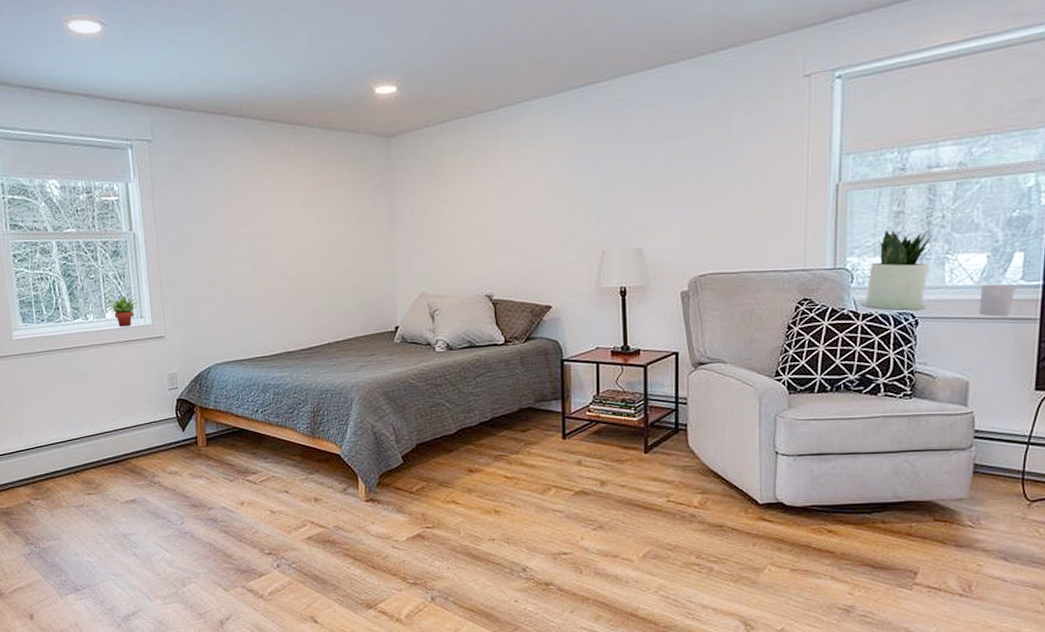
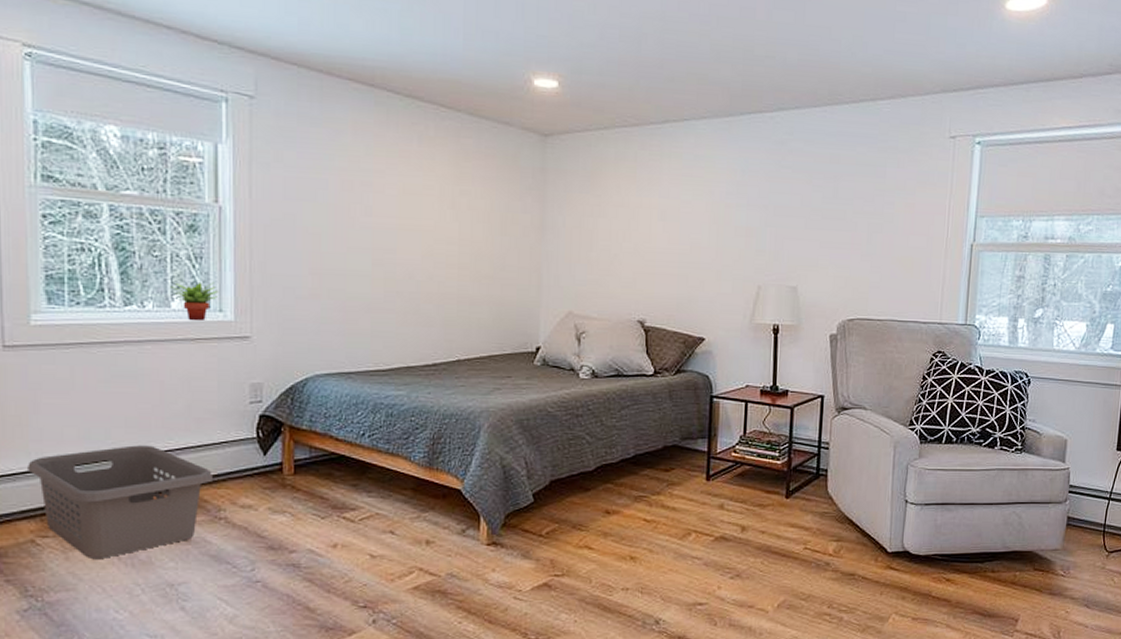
laundry basket: none [20,427,148,516] -> present [28,445,214,560]
planter: present [859,230,933,312] -> none [984,293,1046,371]
candle holder: present [979,284,1017,317] -> none [1078,350,1107,382]

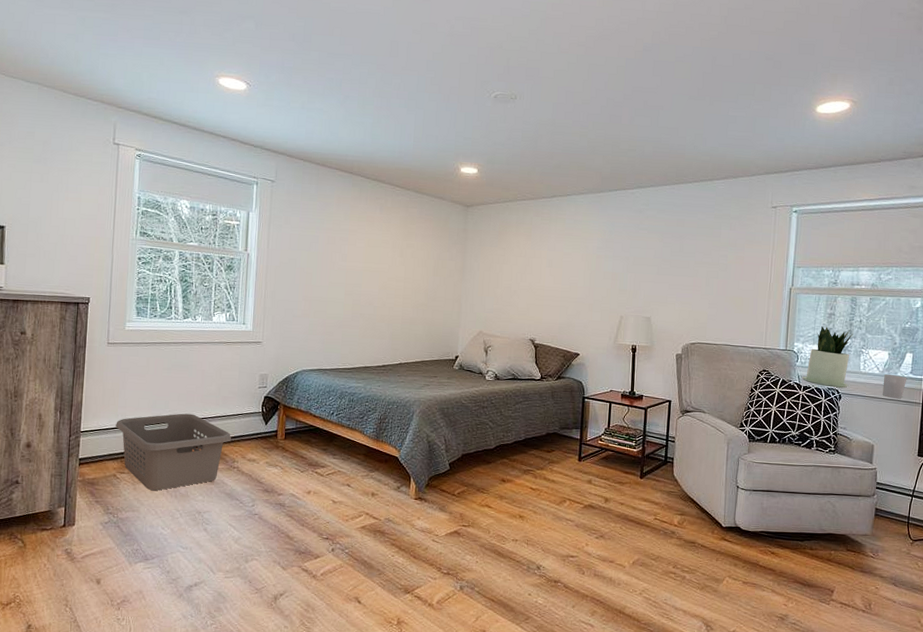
succulent plant: present [169,281,219,322] -> none [213,303,244,331]
planter: none [984,293,1046,371] -> present [802,326,853,388]
candle holder: none [1078,350,1107,382] -> present [882,374,907,399]

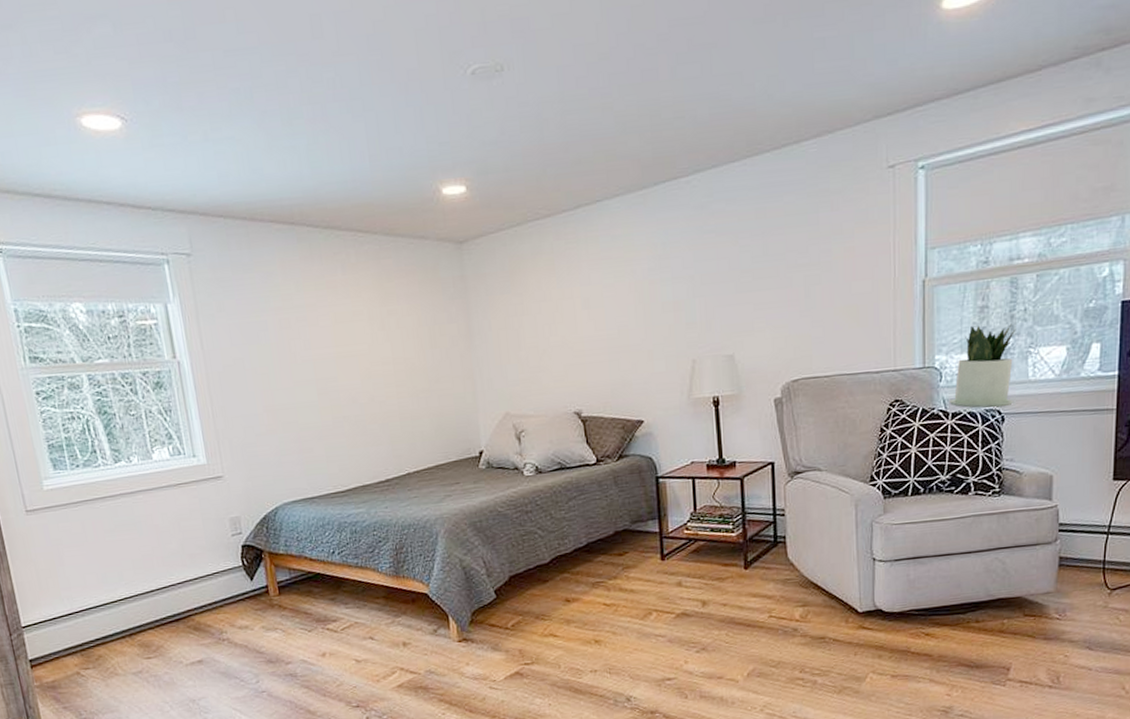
laundry basket: present [116,413,232,491] -> none [63,582,213,684]
candle holder: present [882,374,907,399] -> none [1060,376,1095,410]

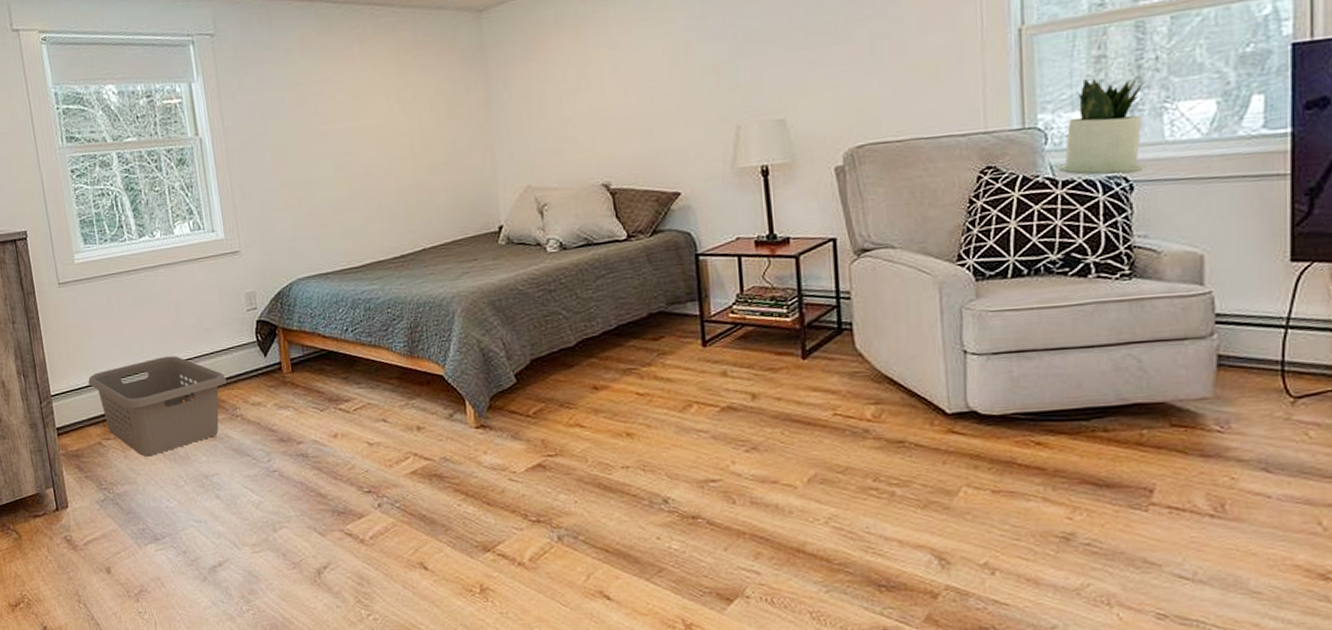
laundry basket: none [63,582,213,684] -> present [88,356,228,457]

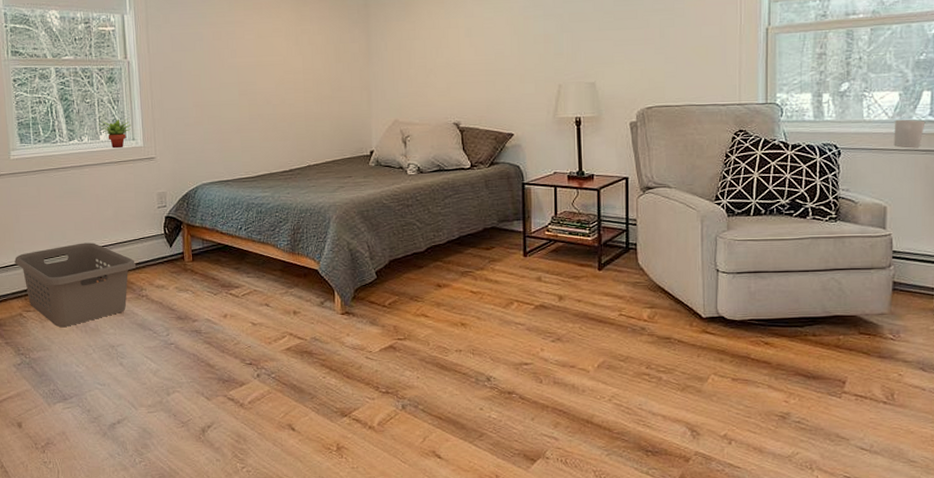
succulent plant: none [170,206,210,244] -> present [98,118,132,149]
planter: present [1057,75,1146,176] -> none [789,70,852,143]
candle holder: none [1210,135,1258,175] -> present [893,119,926,149]

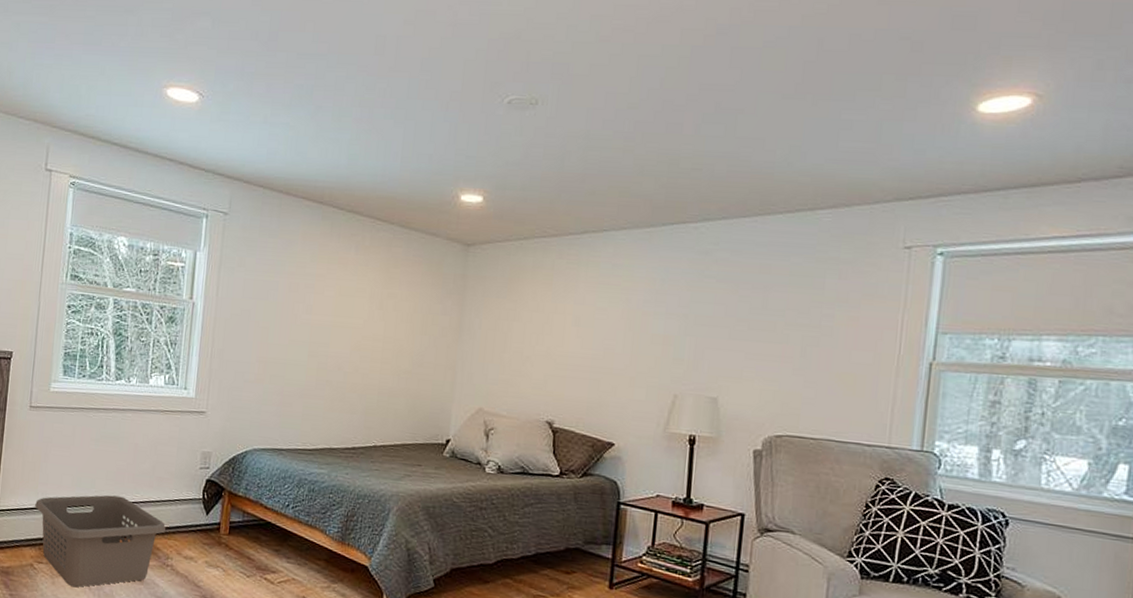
succulent plant: present [98,118,132,149] -> none [150,363,186,397]
candle holder: present [893,119,926,149] -> none [1076,492,1119,532]

